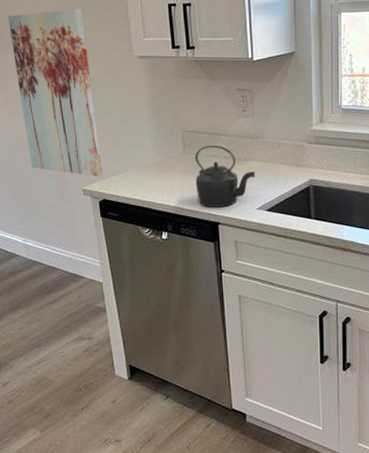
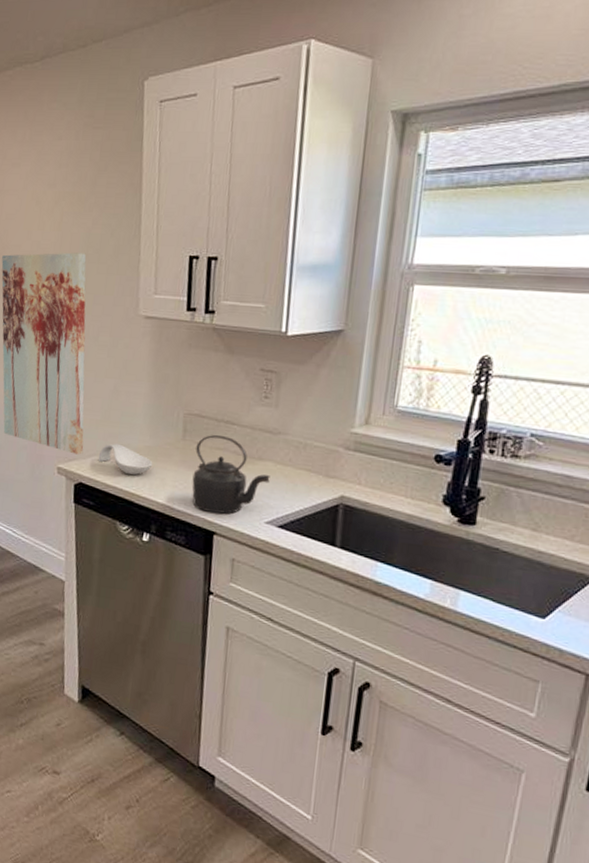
spoon rest: none [116,163,162,187] -> present [98,443,153,475]

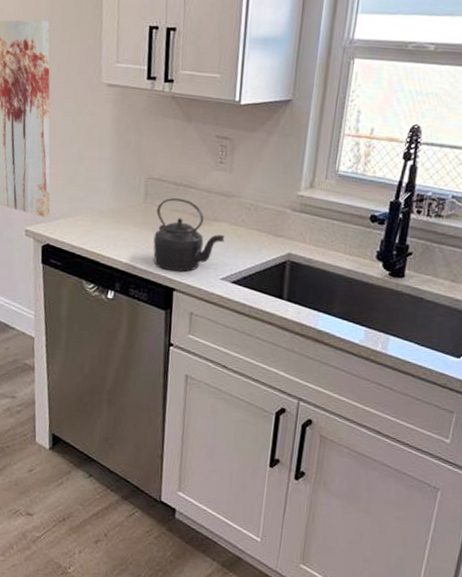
spoon rest: present [98,443,153,475] -> none [64,206,117,237]

